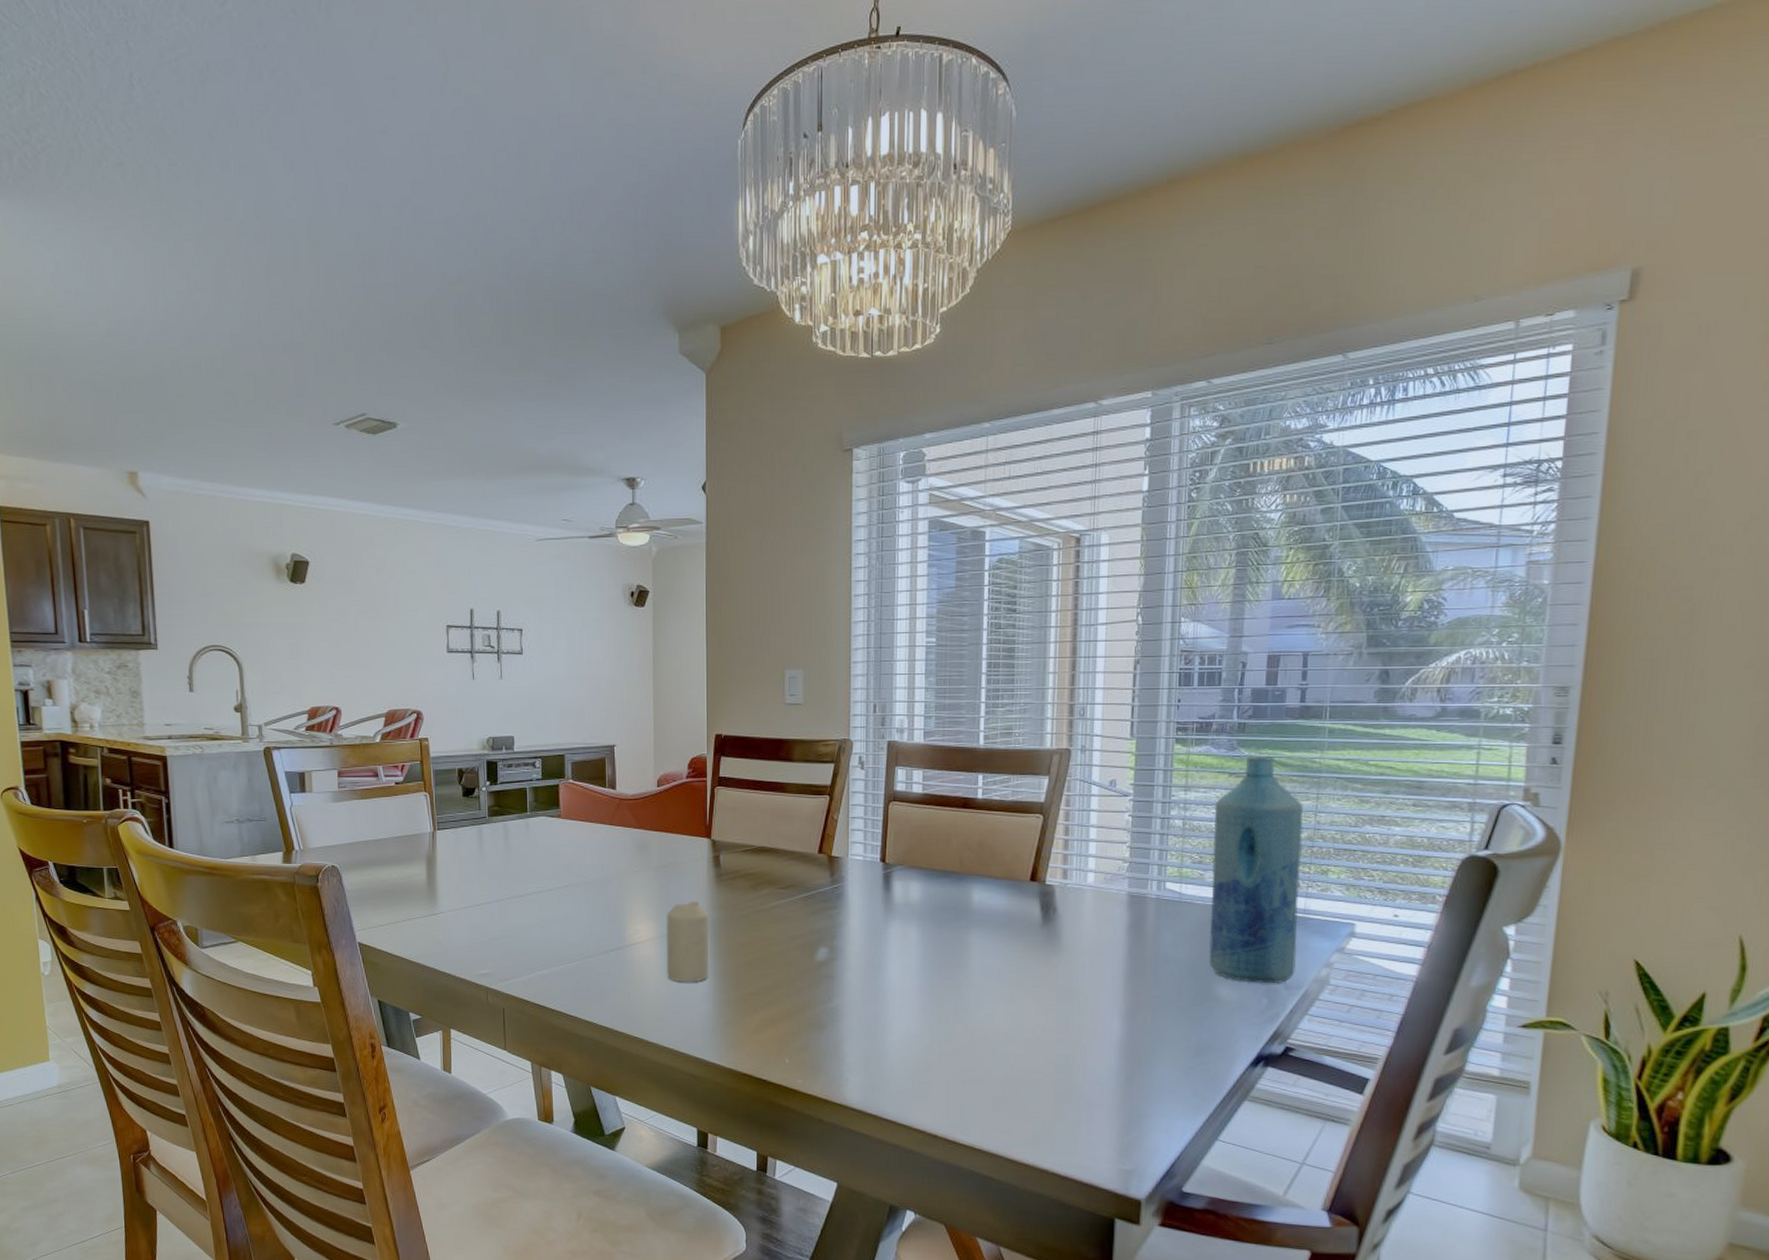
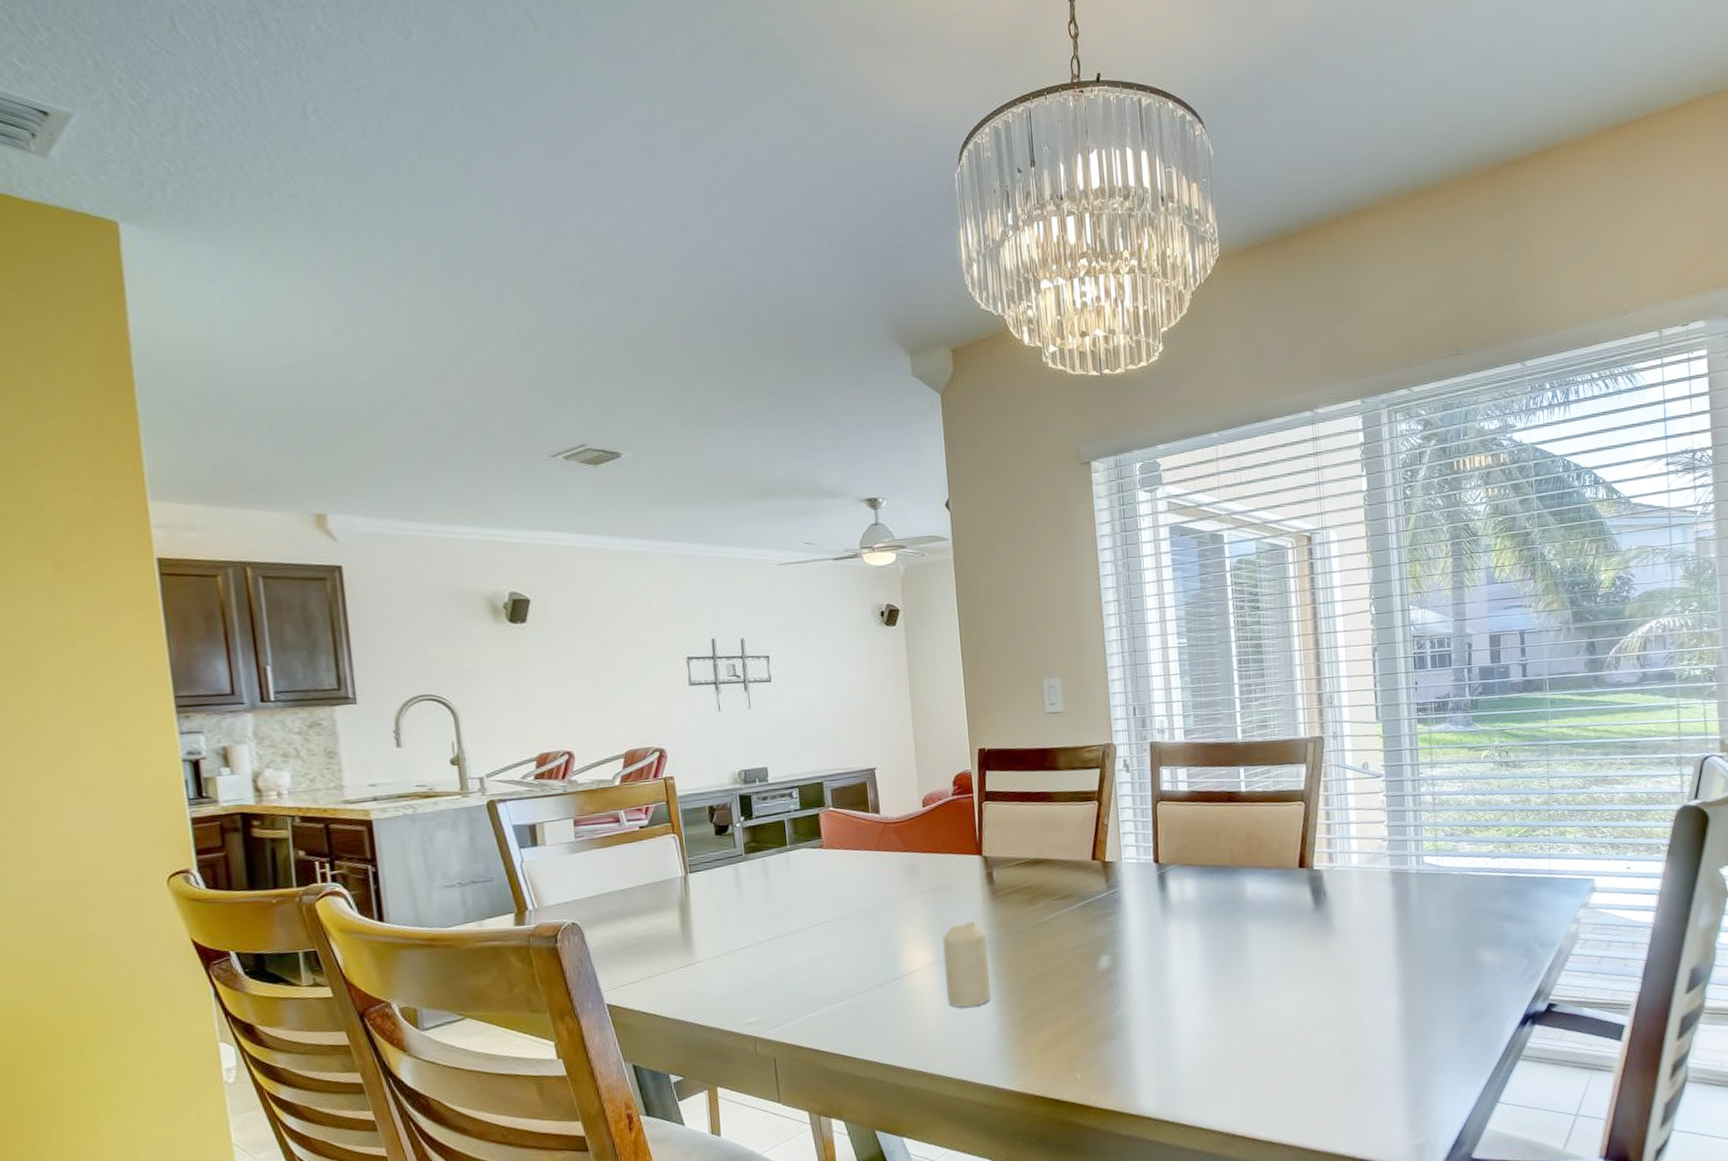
bottle: present [1209,757,1303,984] -> none [1459,729,1548,945]

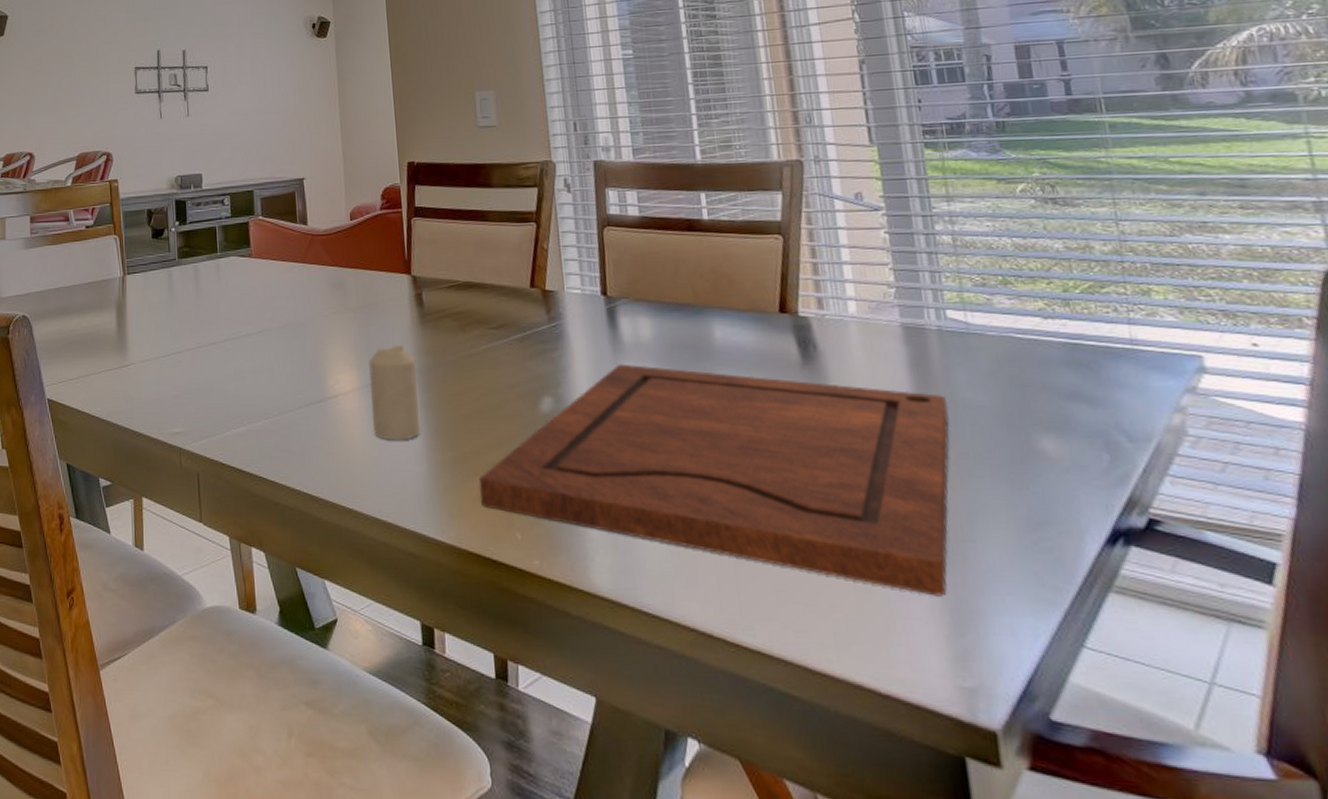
cutting board: none [1045,921,1421,1080] -> present [479,363,950,597]

